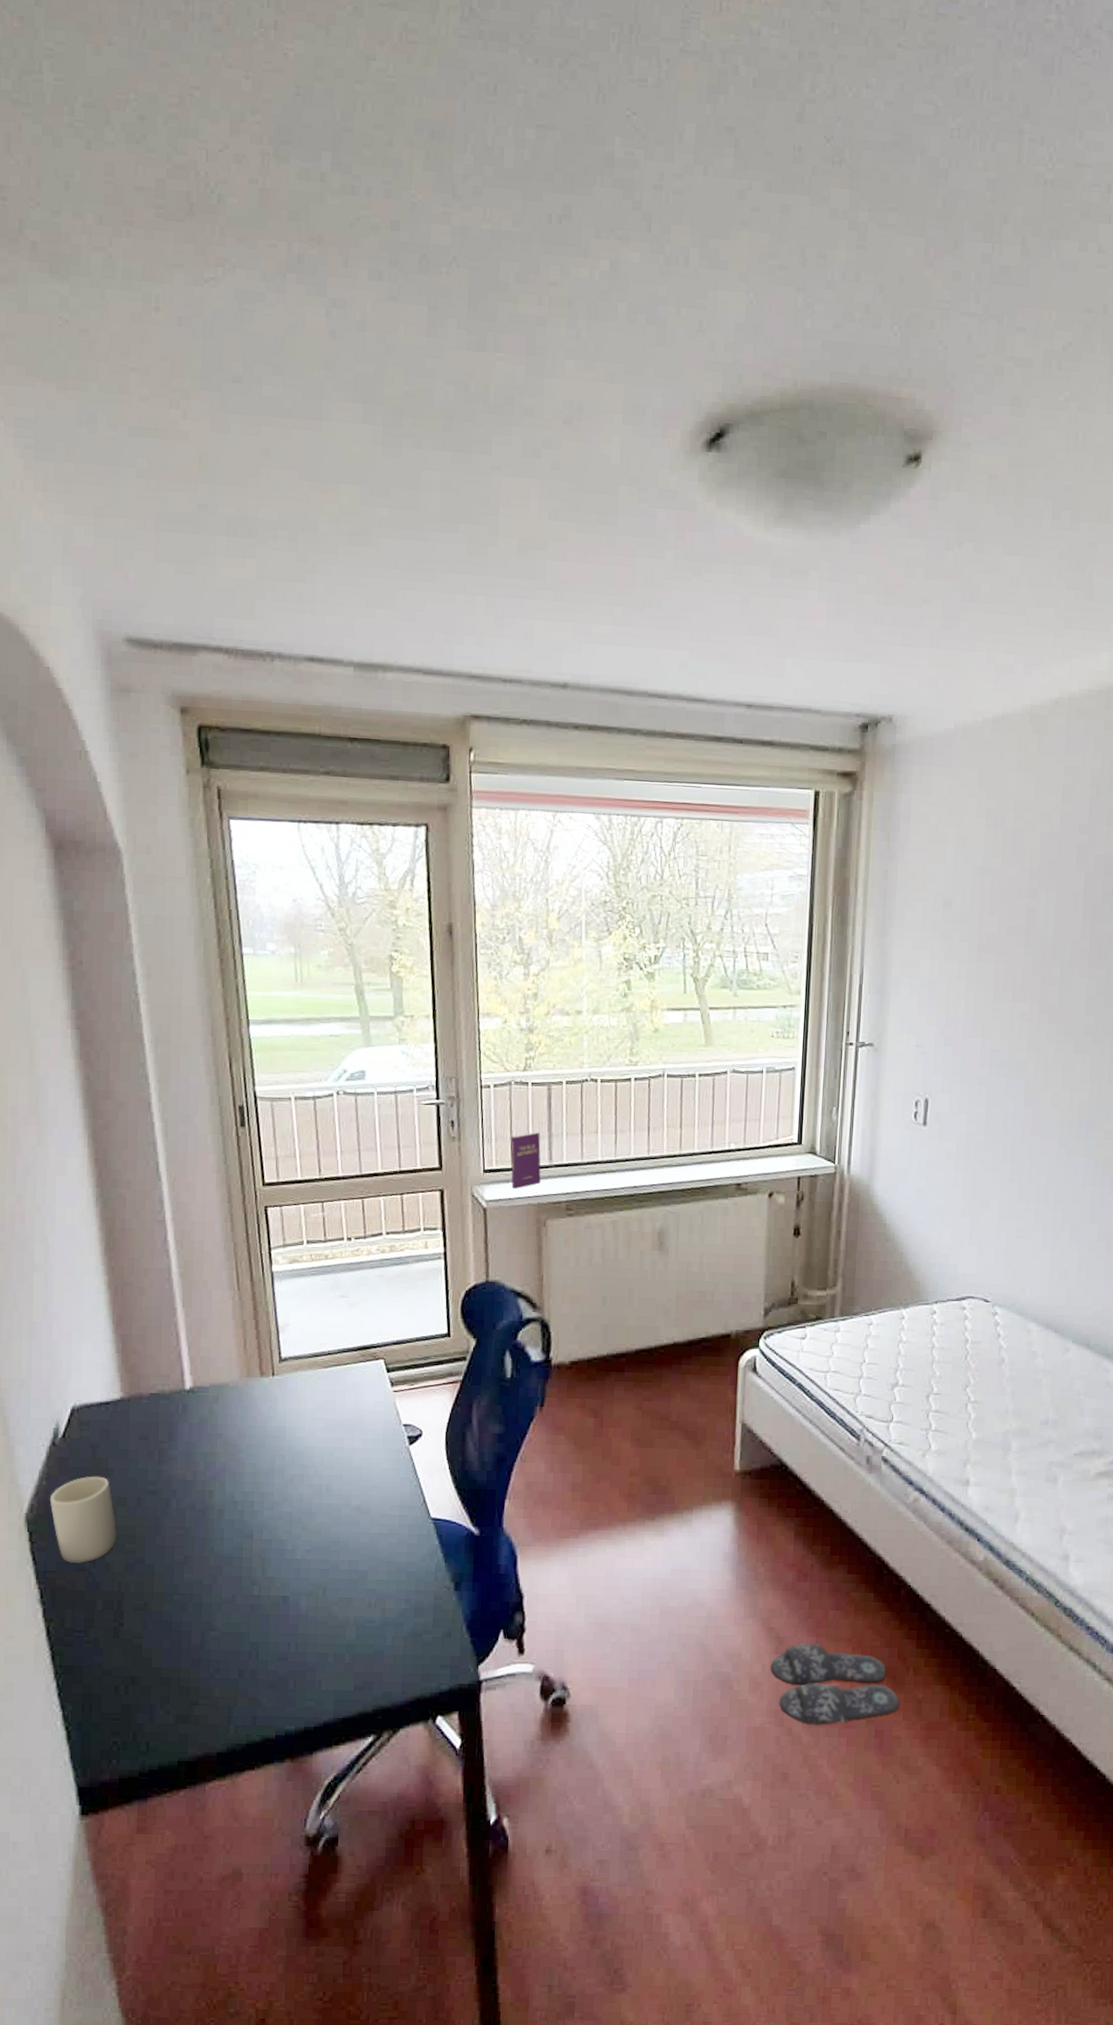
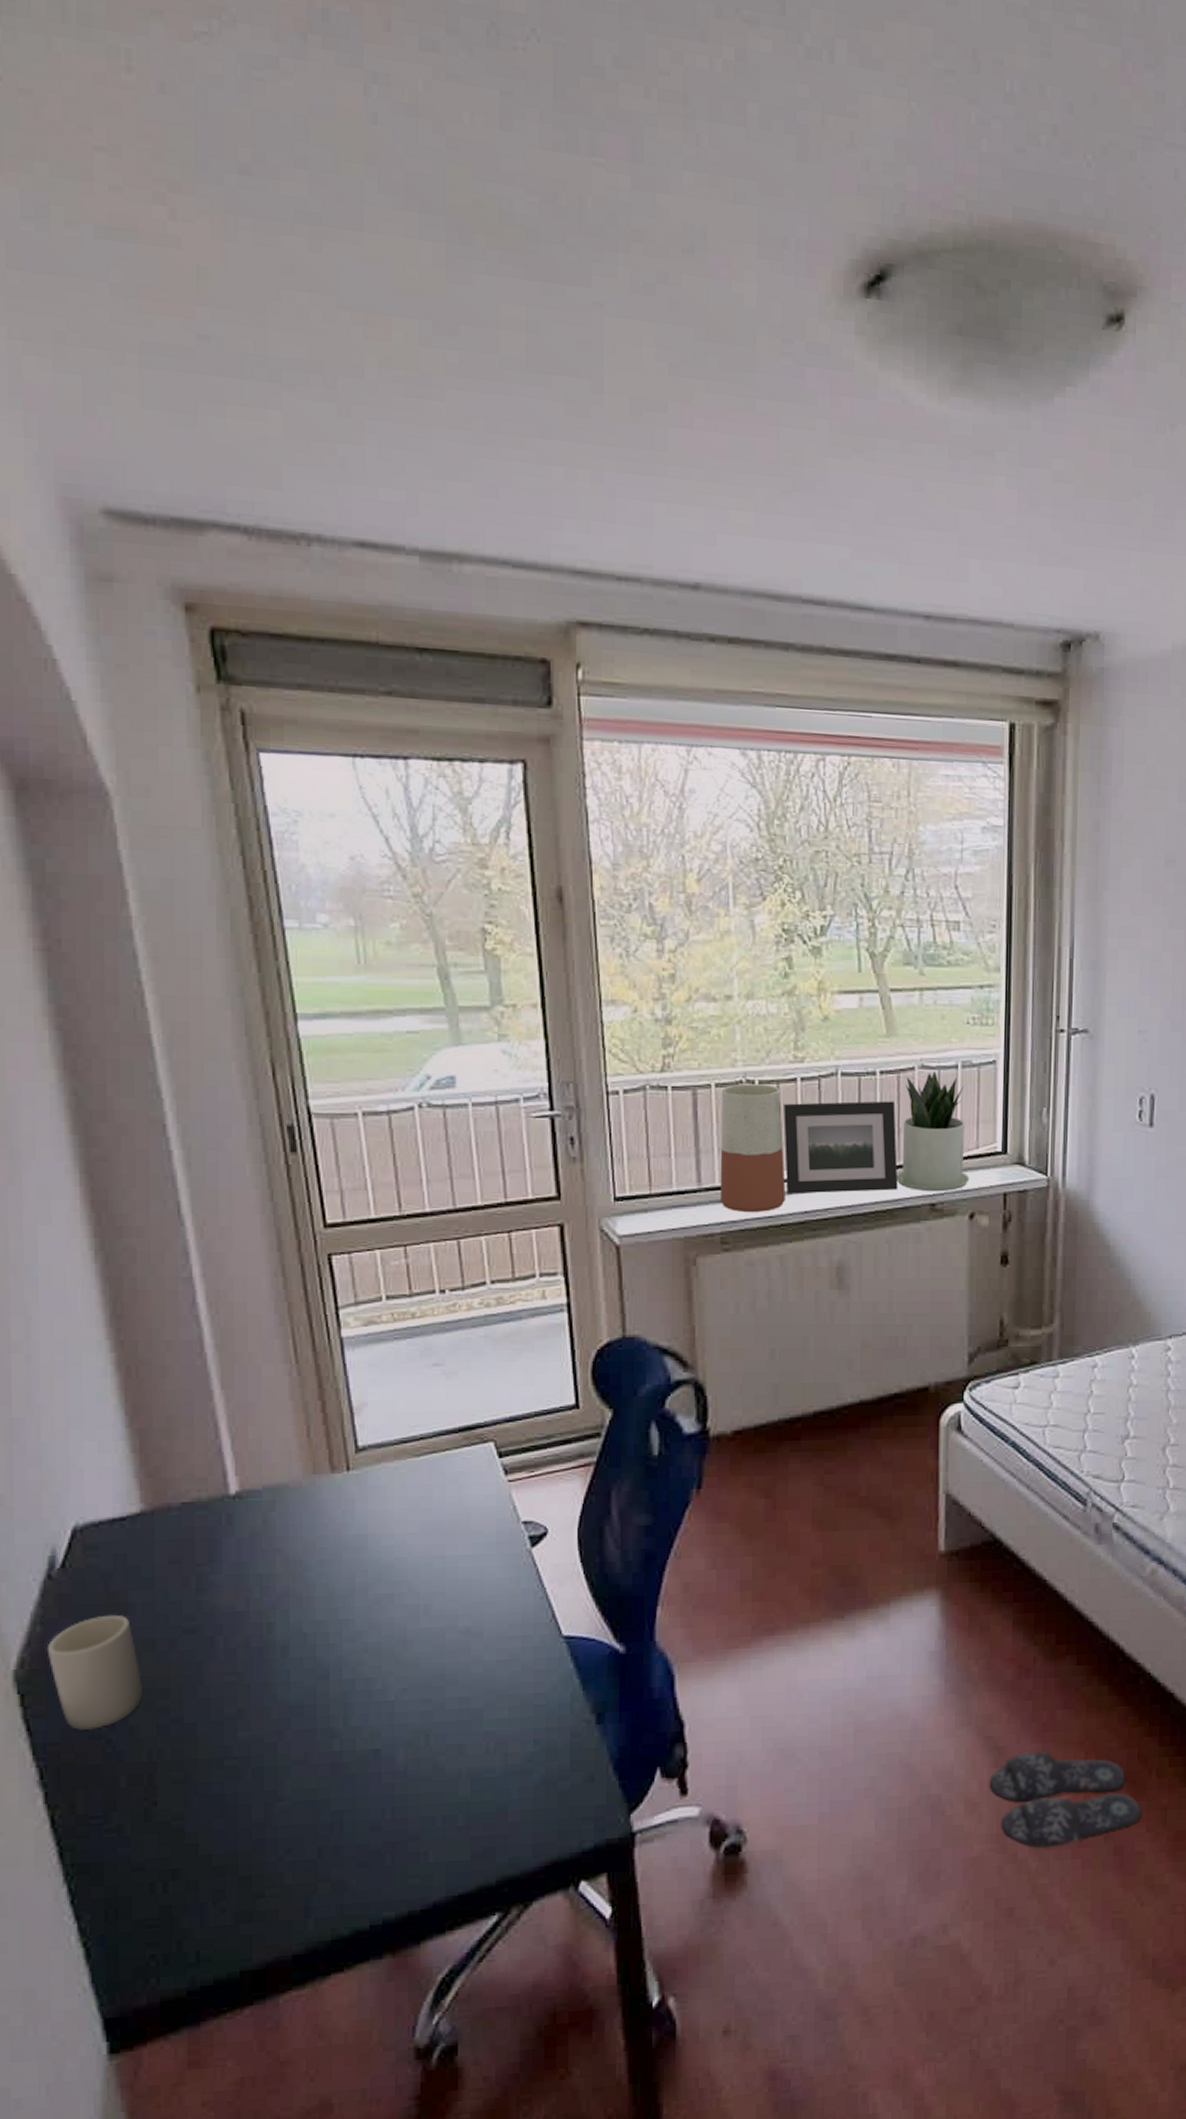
book: present [510,1132,541,1189] -> none [648,1148,688,1220]
vase: none [566,1081,620,1185] -> present [719,1084,786,1212]
picture frame: none [619,1098,711,1173] -> present [783,1101,898,1195]
planter: none [709,1075,770,1174] -> present [896,1071,970,1192]

